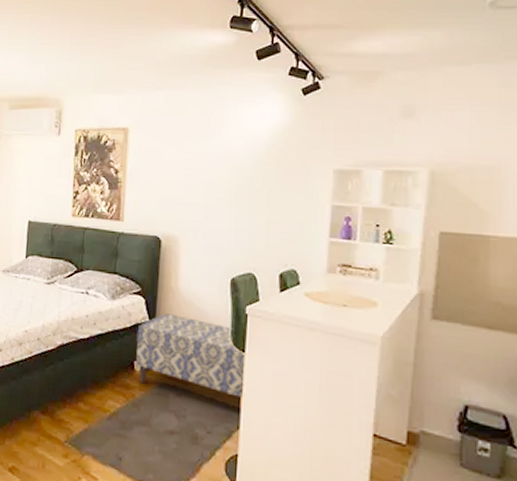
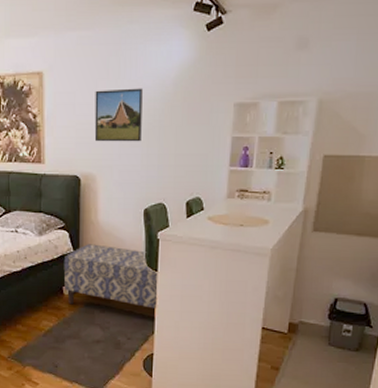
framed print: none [179,148,233,205] -> present [94,88,143,142]

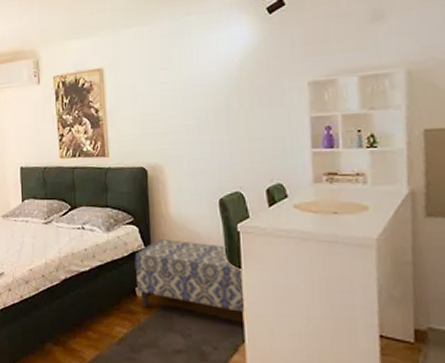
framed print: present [94,88,143,142] -> none [156,75,209,132]

